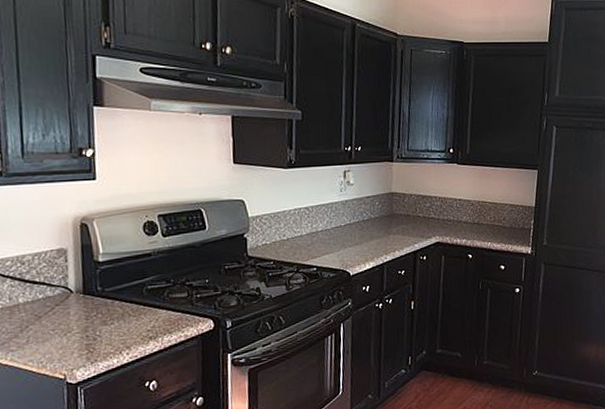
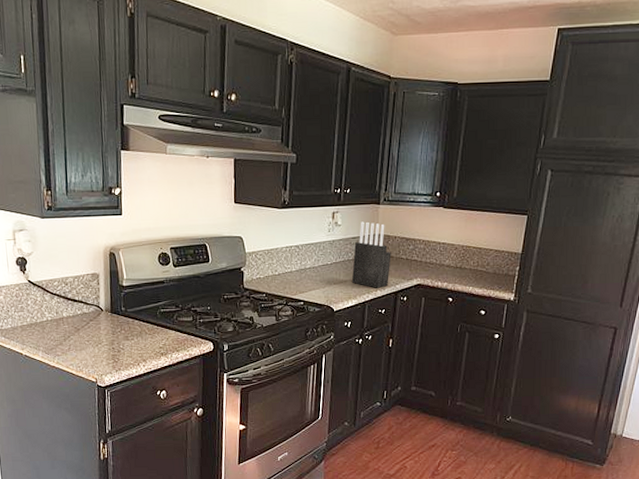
knife block: none [367,180,408,249] -> present [351,221,391,288]

